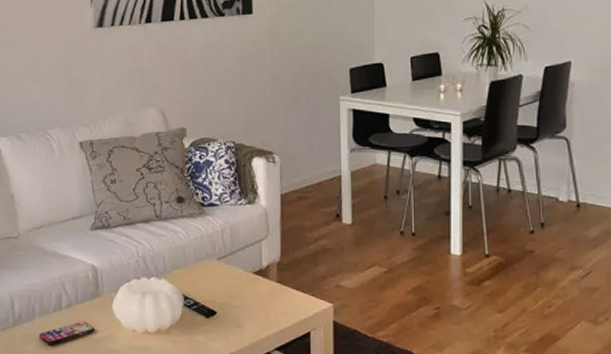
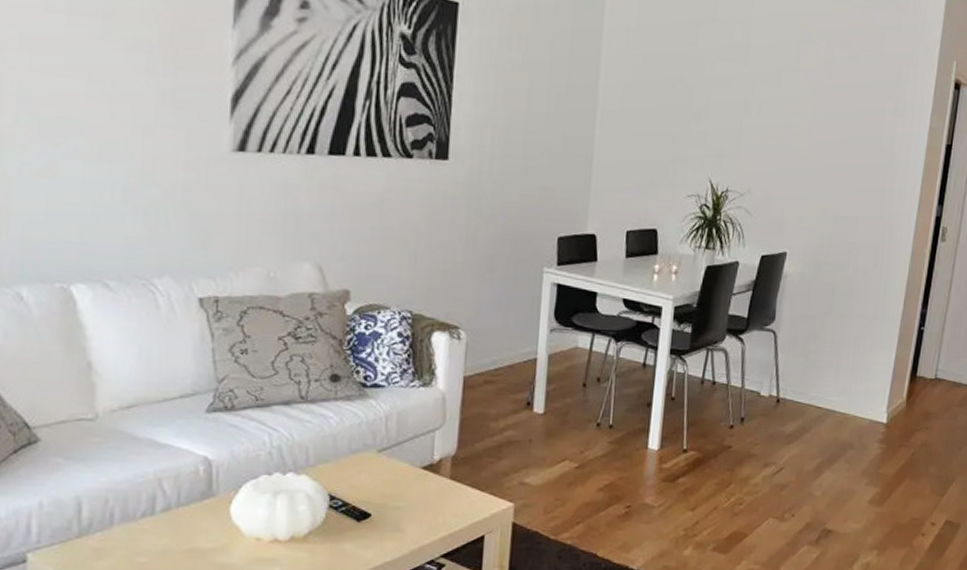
smartphone: present [38,321,95,346] -> none [116,528,203,561]

